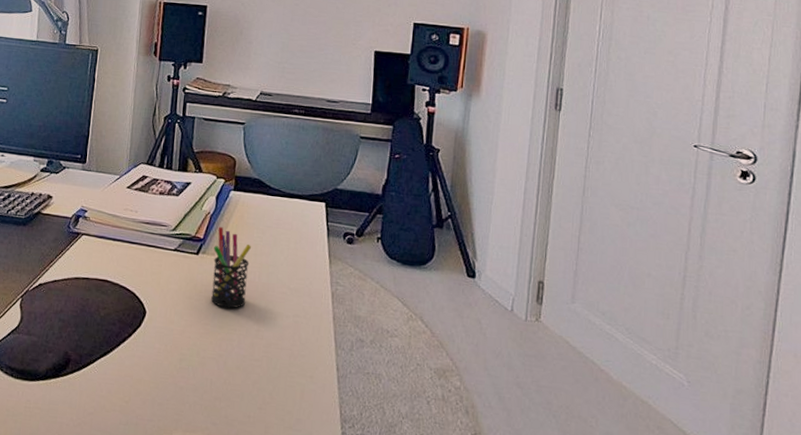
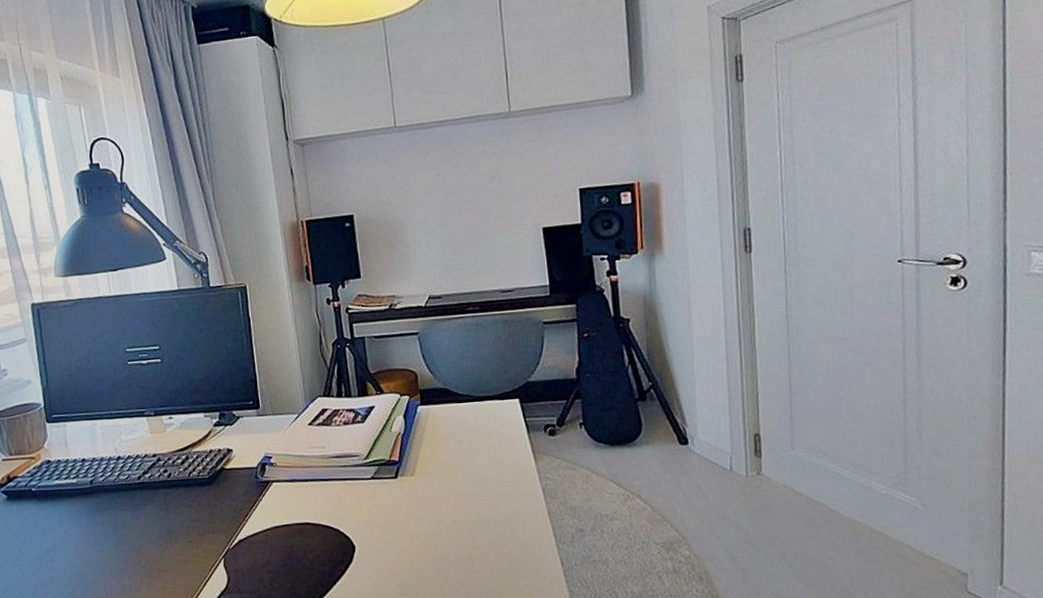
pen holder: present [210,227,252,309] -> none [411,445,456,526]

